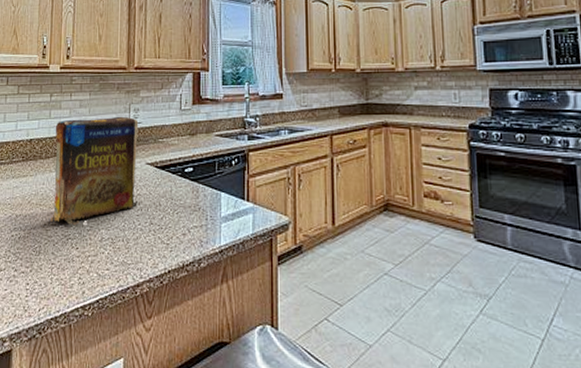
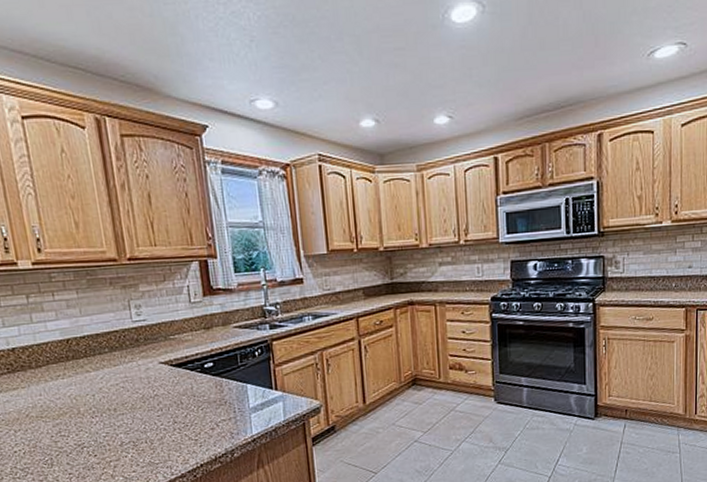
cereal box: present [50,116,140,225] -> none [41,314,159,433]

